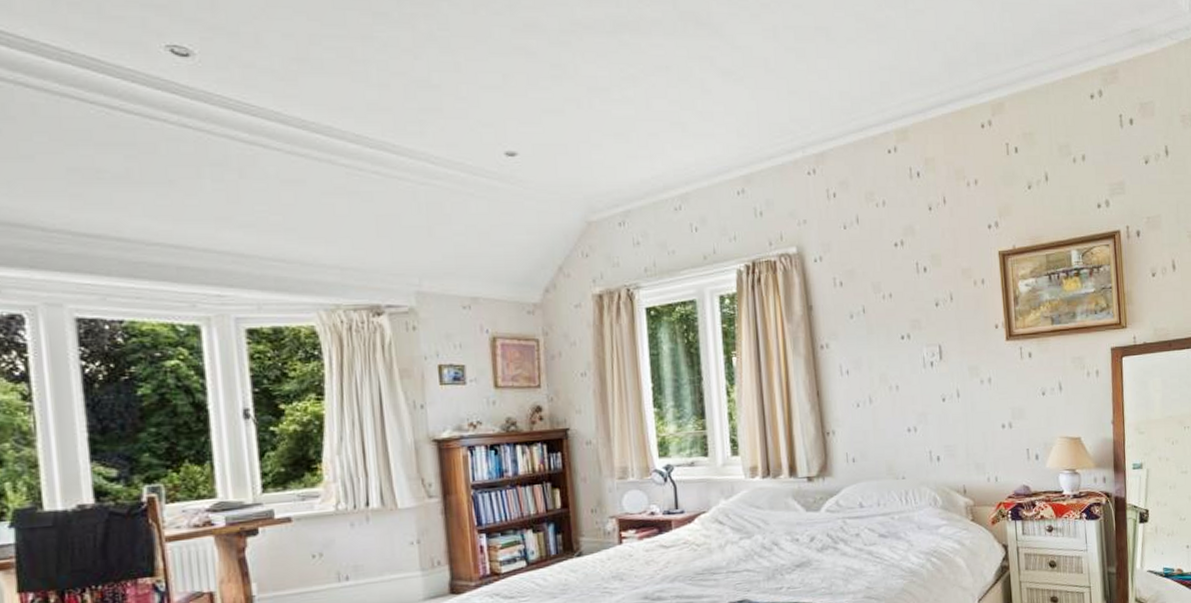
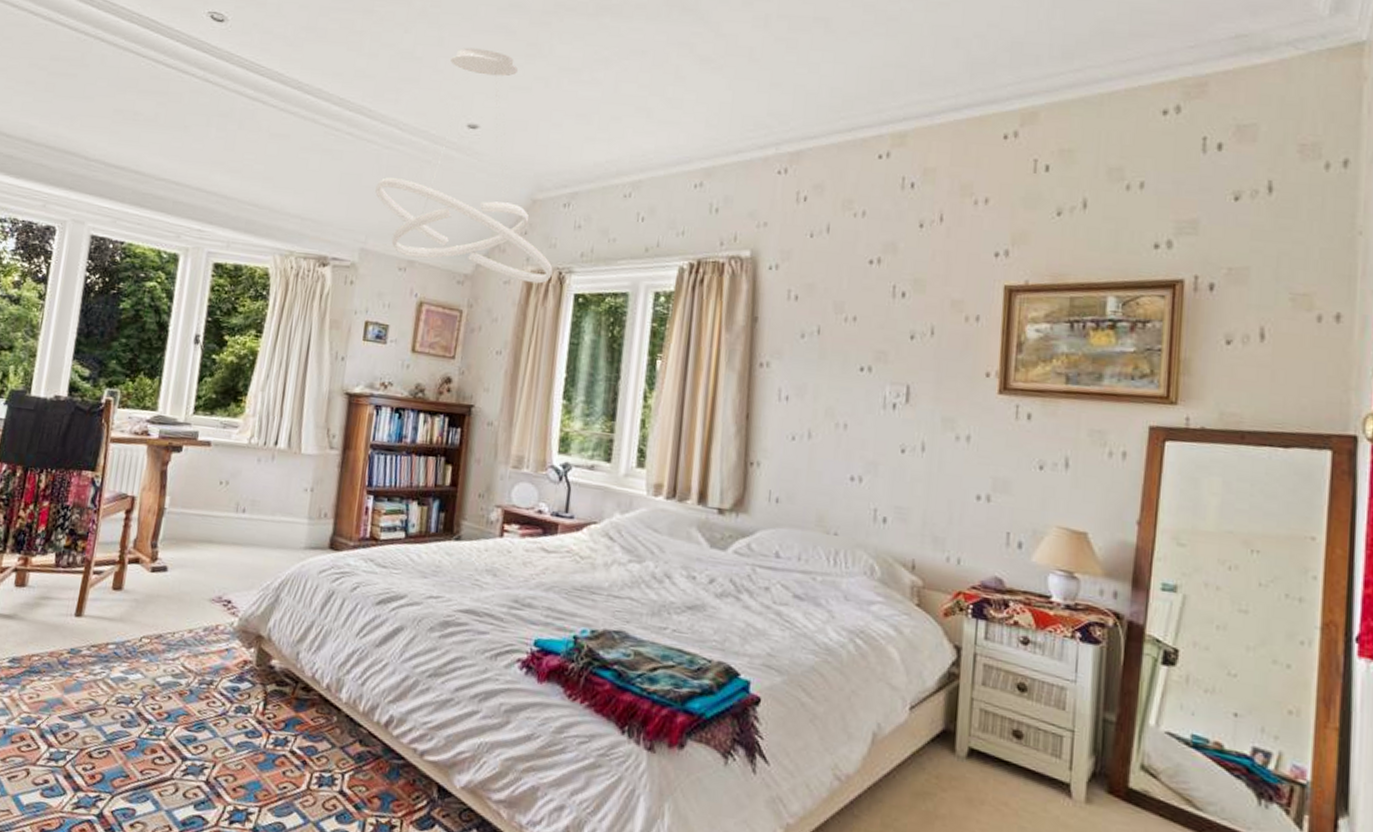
ceiling light fixture: none [419,72,621,303] -> present [375,47,553,284]

